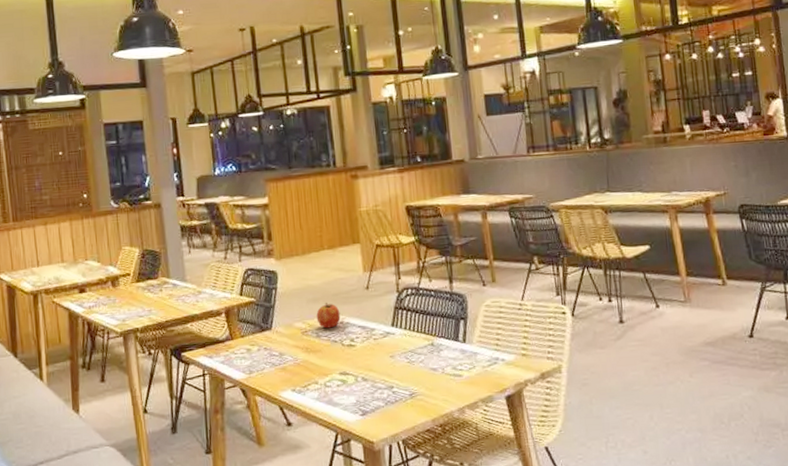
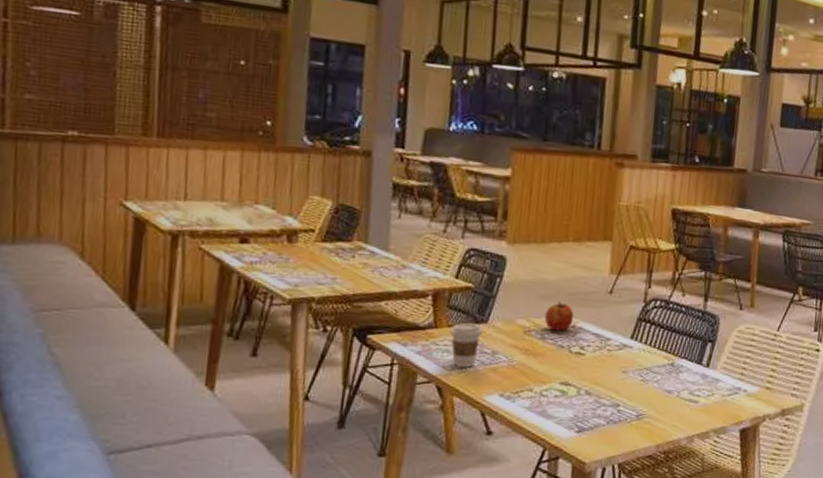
coffee cup: none [243,331,269,370] -> present [450,322,482,368]

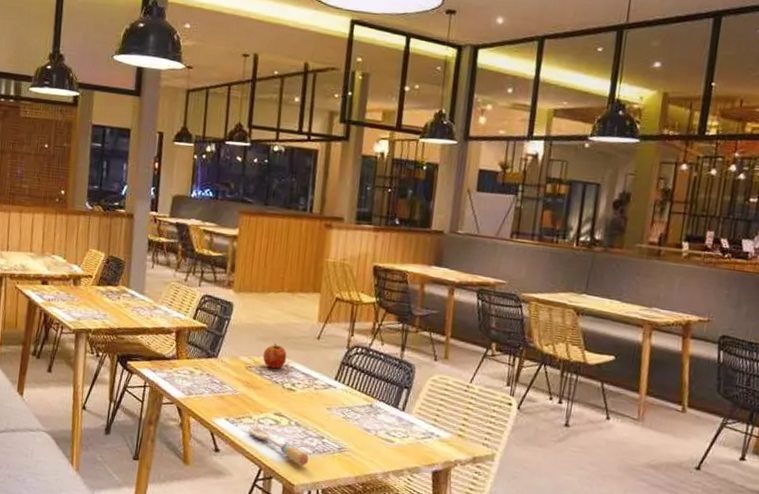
coffee cup: present [450,322,482,368] -> none [188,356,213,394]
spoon: none [529,402,603,440] -> present [249,427,309,466]

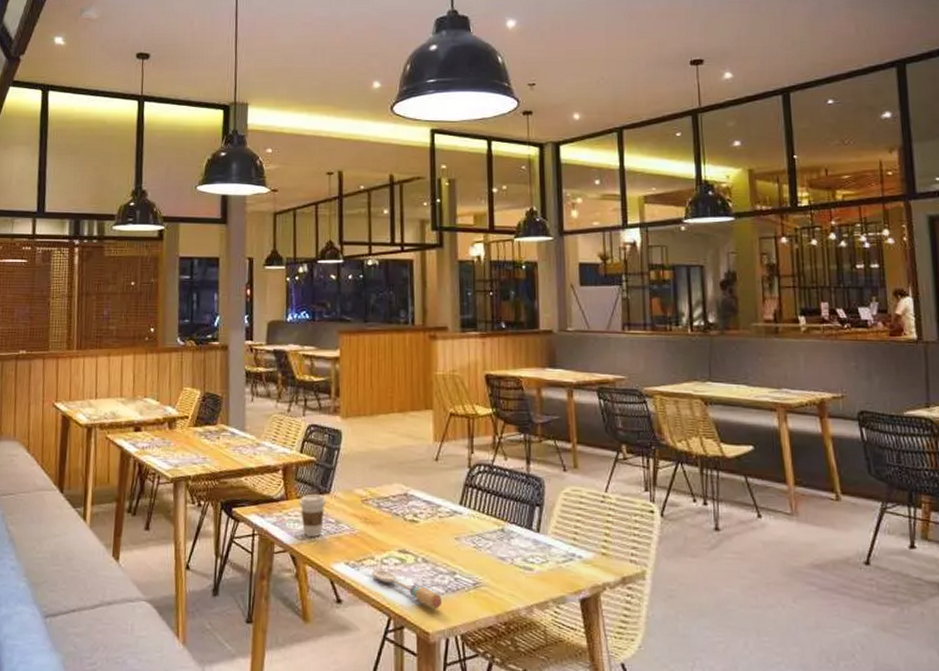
coffee cup: none [188,356,213,394] -> present [299,493,326,537]
fruit: present [263,344,287,369] -> none [379,471,405,499]

